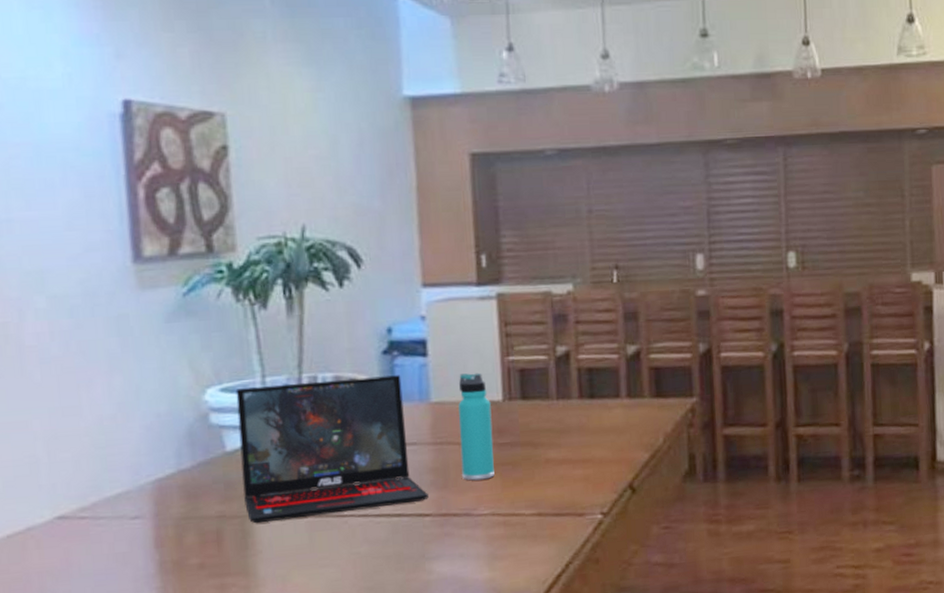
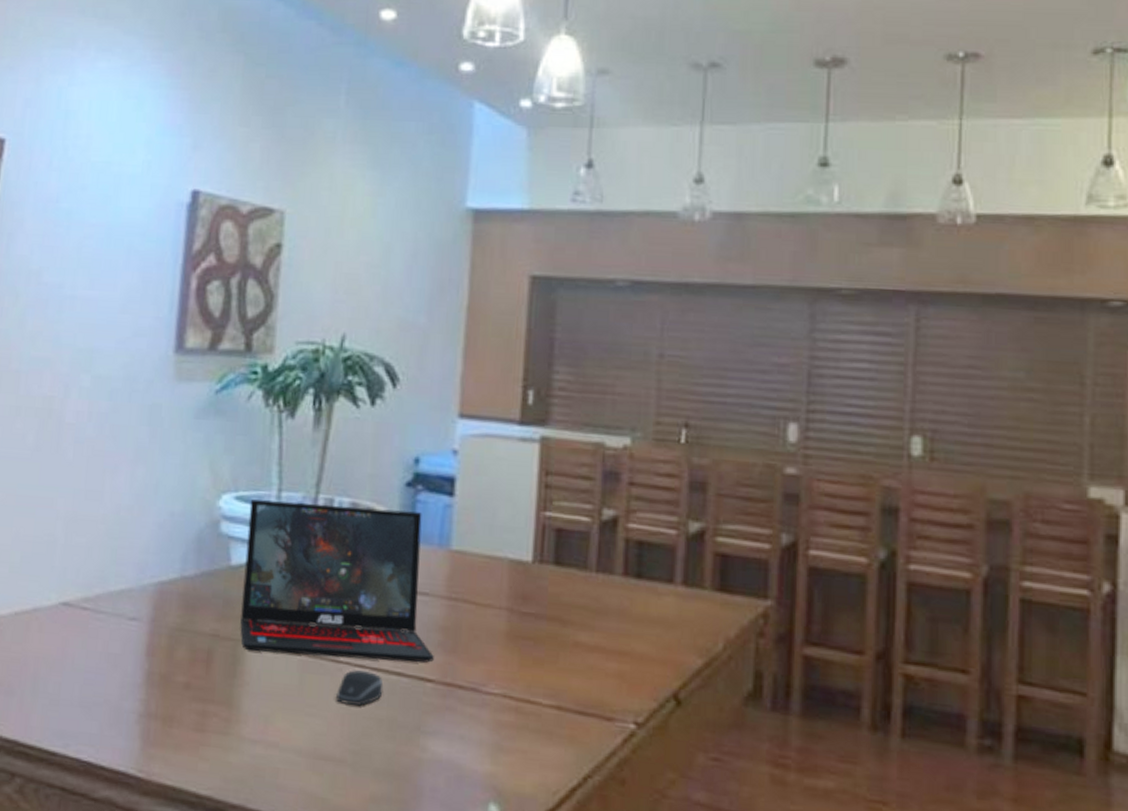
computer mouse: none [345,518,388,550] -> present [336,670,384,707]
thermos bottle: present [458,372,495,481] -> none [475,523,518,652]

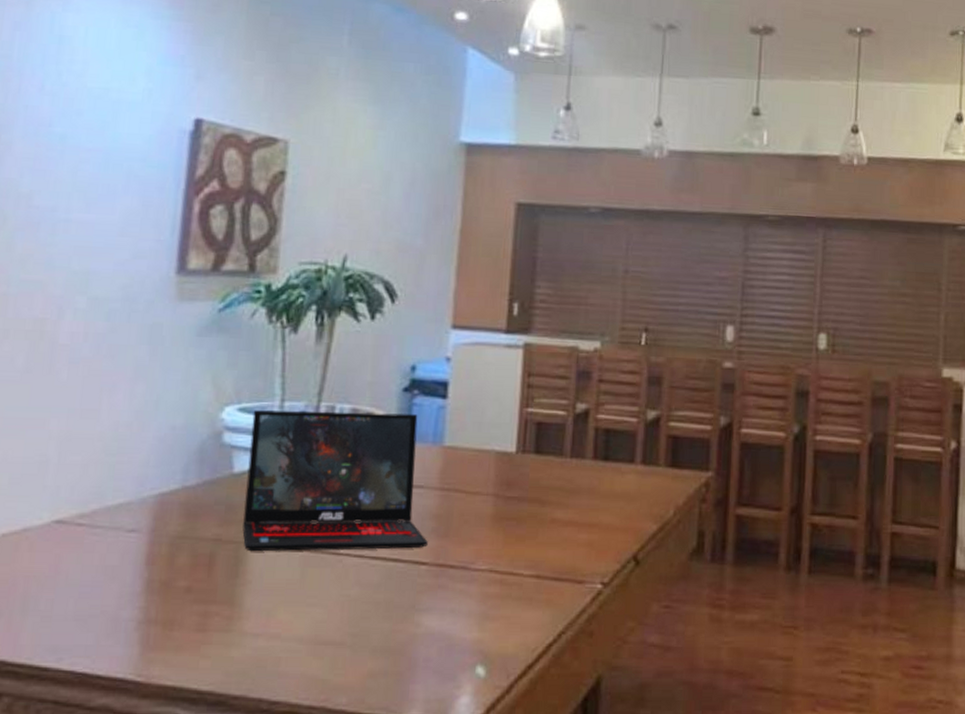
computer mouse: present [336,670,384,707] -> none [336,560,381,593]

